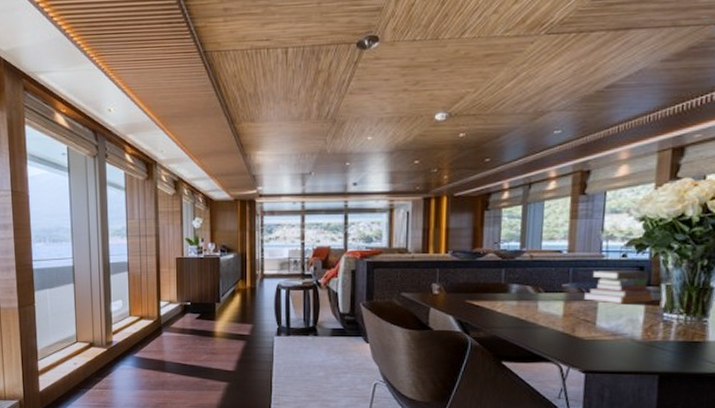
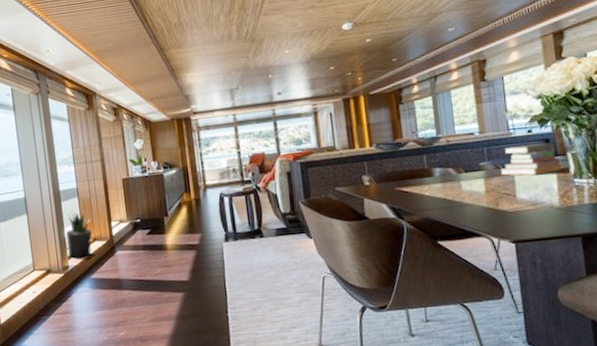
planter: none [112,285,140,335] -> present [65,211,93,259]

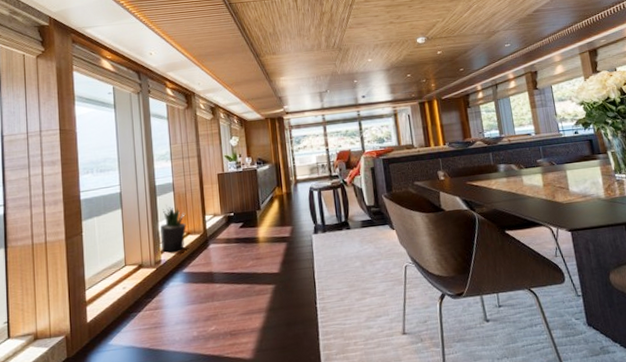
books: present [501,142,562,176] -> none [555,142,605,171]

